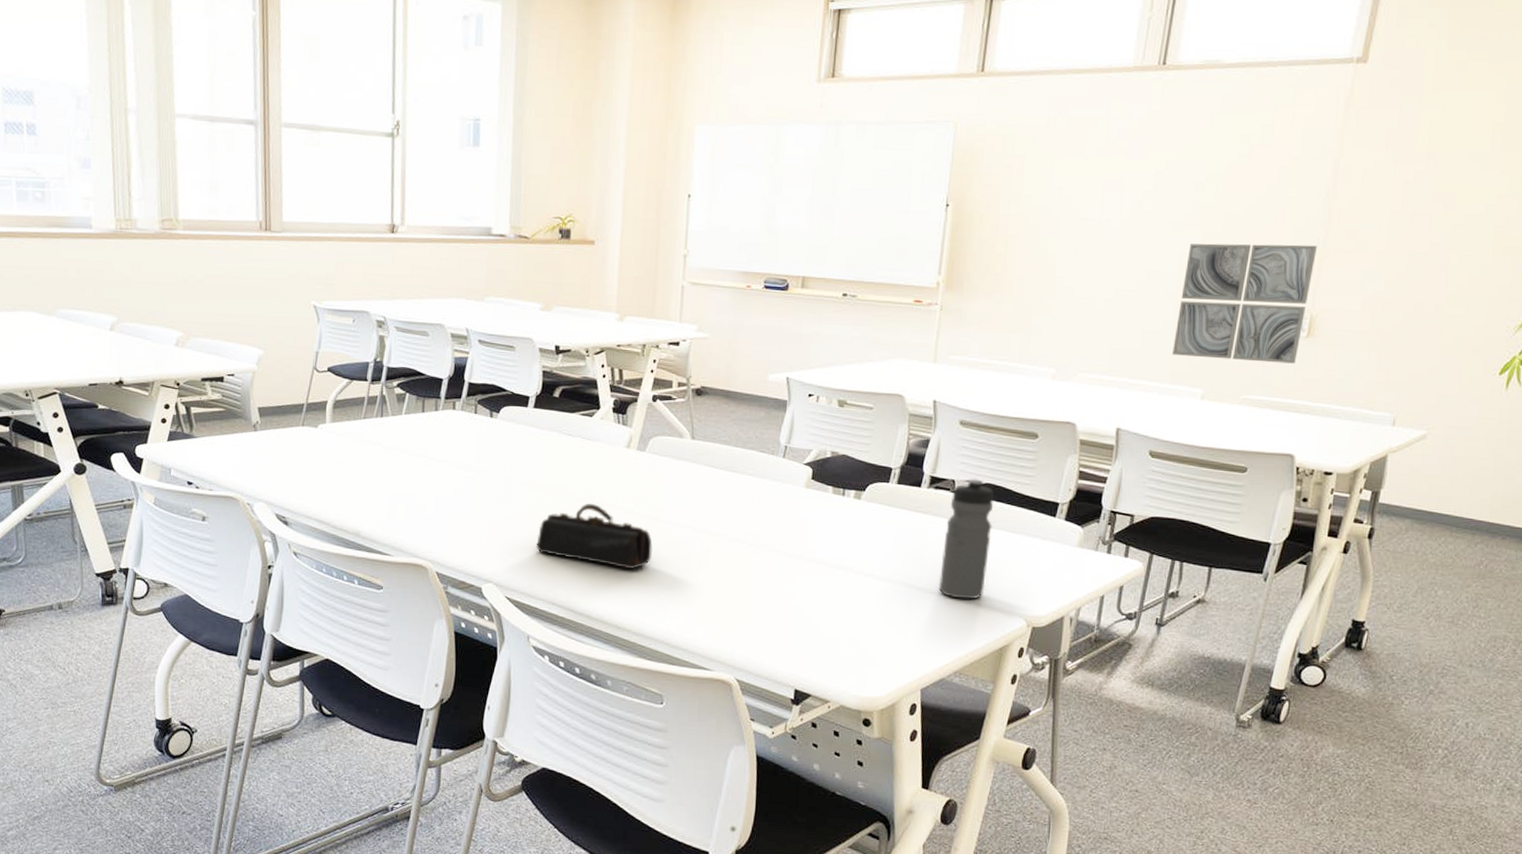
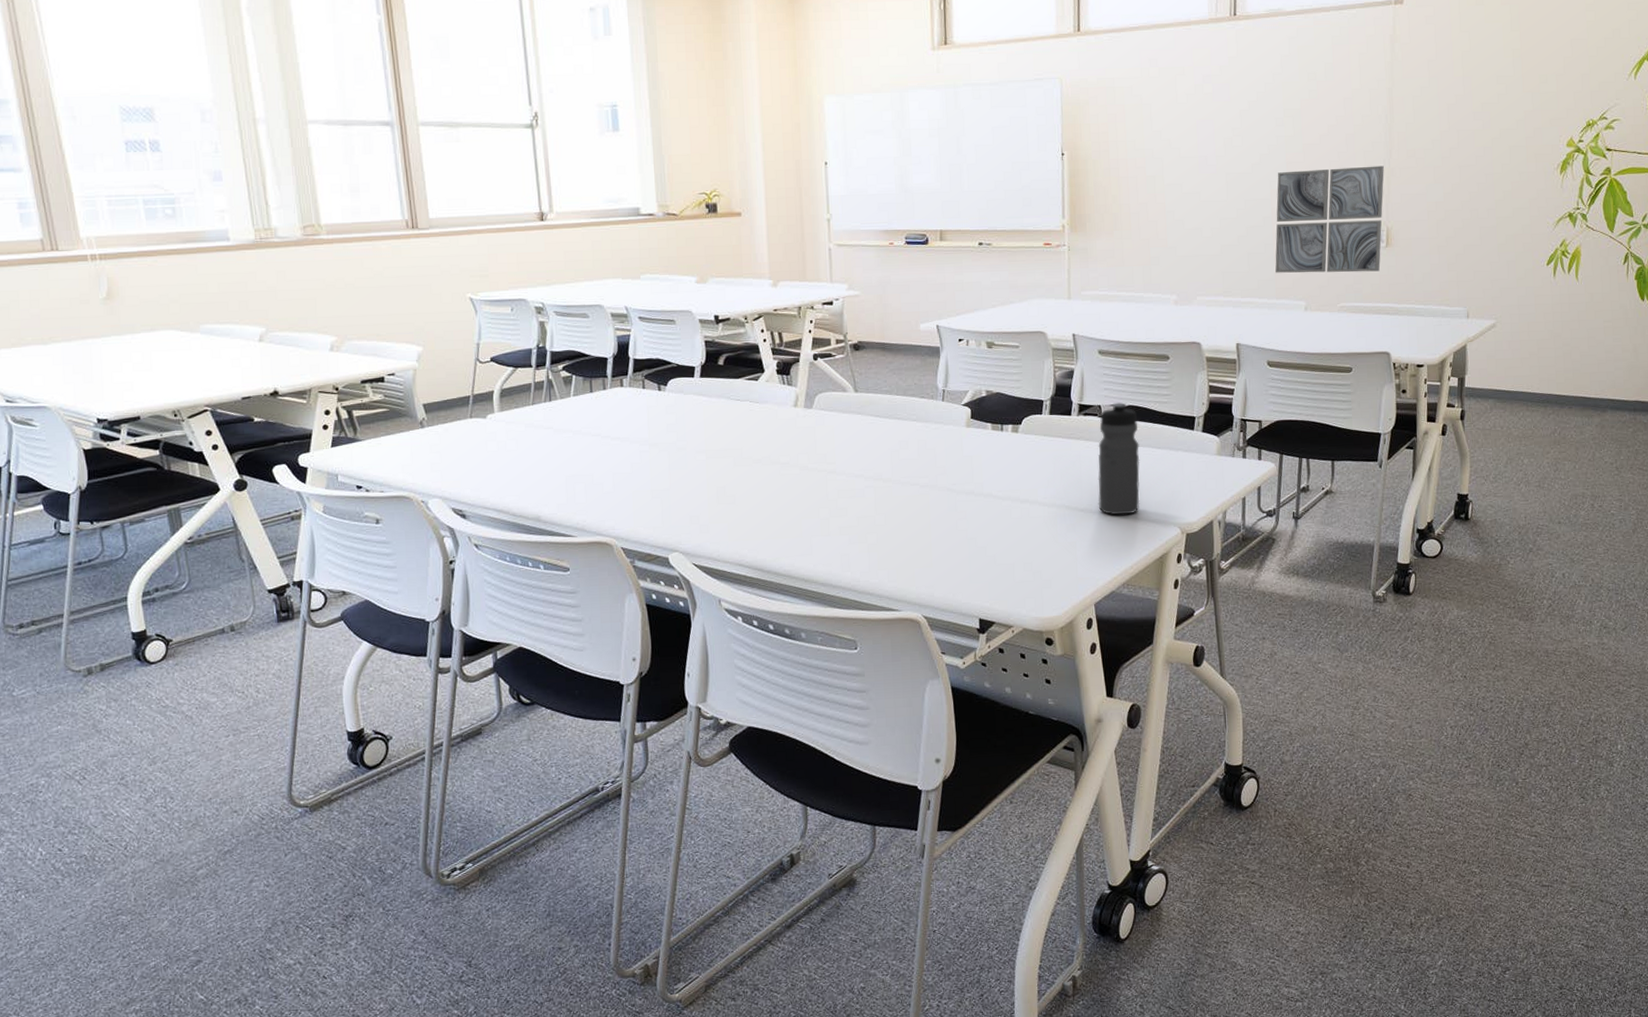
pencil case: present [536,504,653,569] -> none [717,464,830,523]

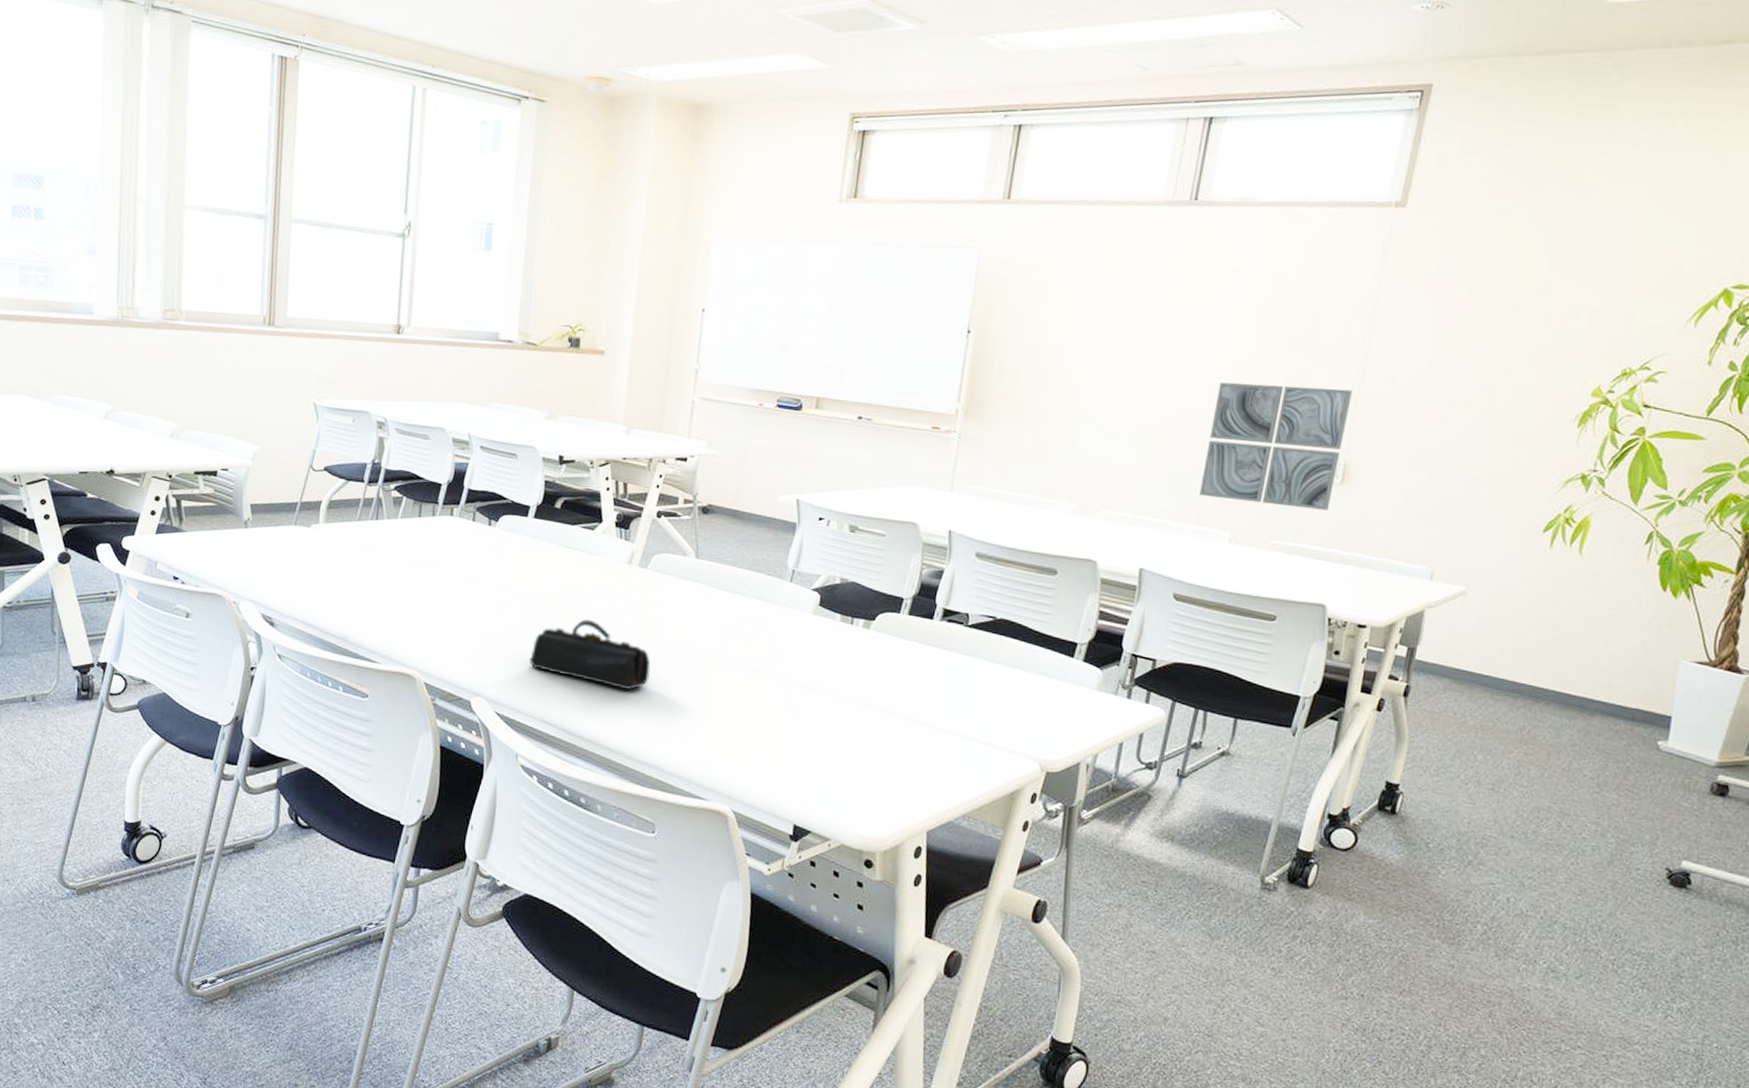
pencil case: none [717,464,830,523] -> present [529,619,651,690]
water bottle: present [1097,402,1140,515] -> none [948,613,1009,740]

